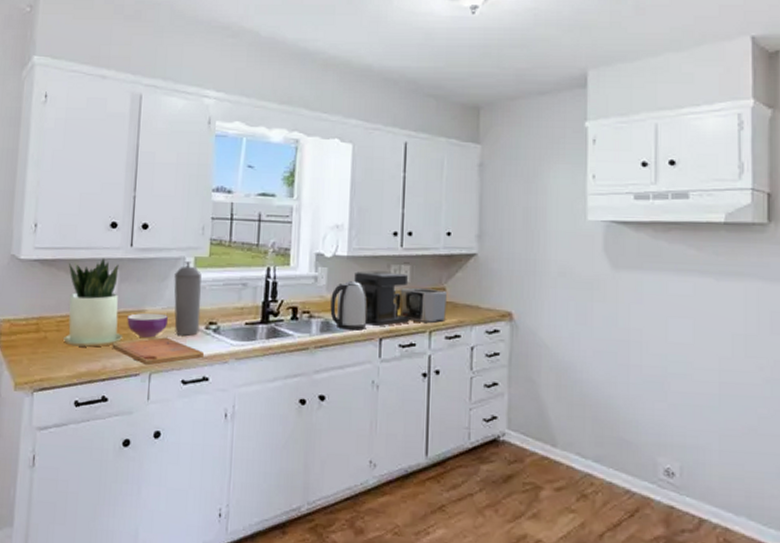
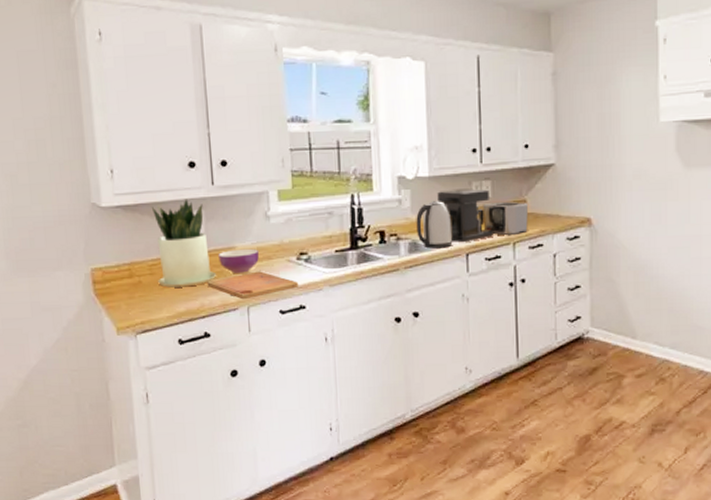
canister: present [174,261,202,336] -> none [260,195,291,268]

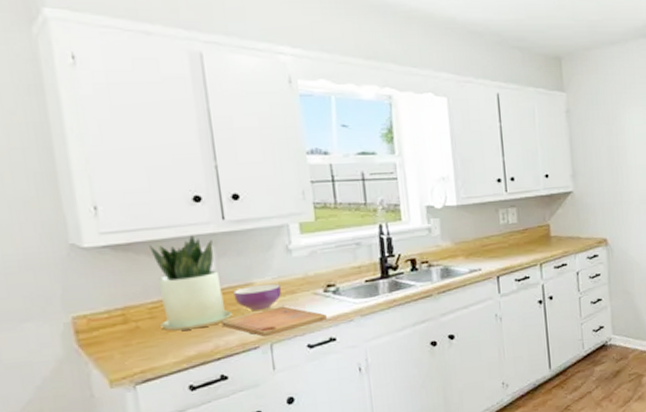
kettle: present [416,201,453,249] -> none [446,228,484,274]
coffee maker: present [437,188,493,243] -> none [466,215,521,267]
toaster: present [482,201,528,236] -> none [510,226,553,258]

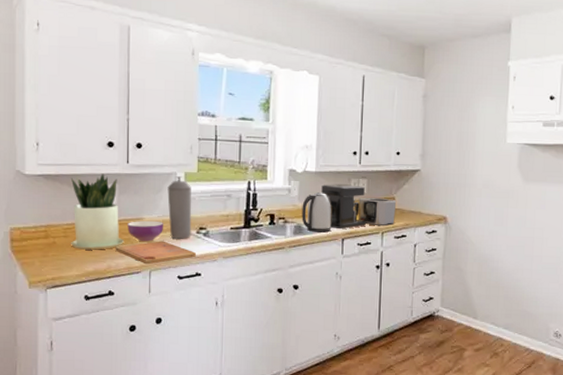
canister: none [279,228,318,302] -> present [167,176,192,239]
kettle: none [446,228,484,274] -> present [302,192,332,233]
coffee maker: none [466,215,521,267] -> present [321,184,366,230]
toaster: none [510,226,553,258] -> present [358,197,396,227]

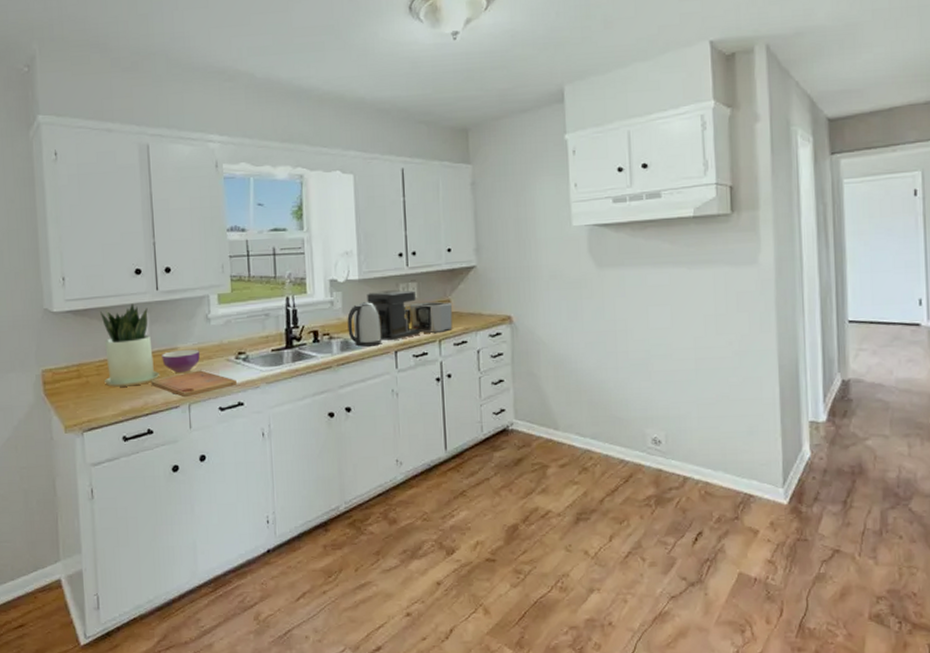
canister: present [167,176,192,239] -> none [201,299,230,367]

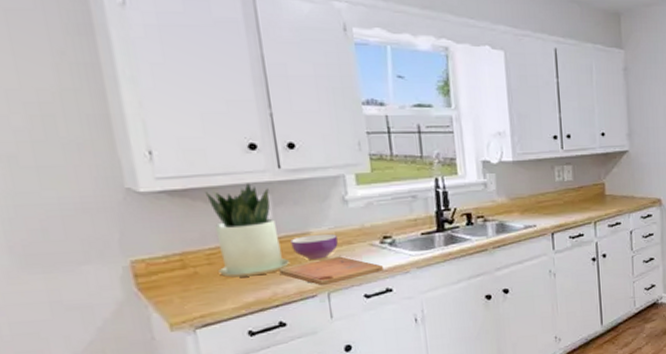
kettle: present [347,302,382,347] -> none [502,184,539,229]
coffee maker: present [367,290,420,341] -> none [522,172,576,223]
toaster: present [409,301,453,334] -> none [565,184,607,216]

